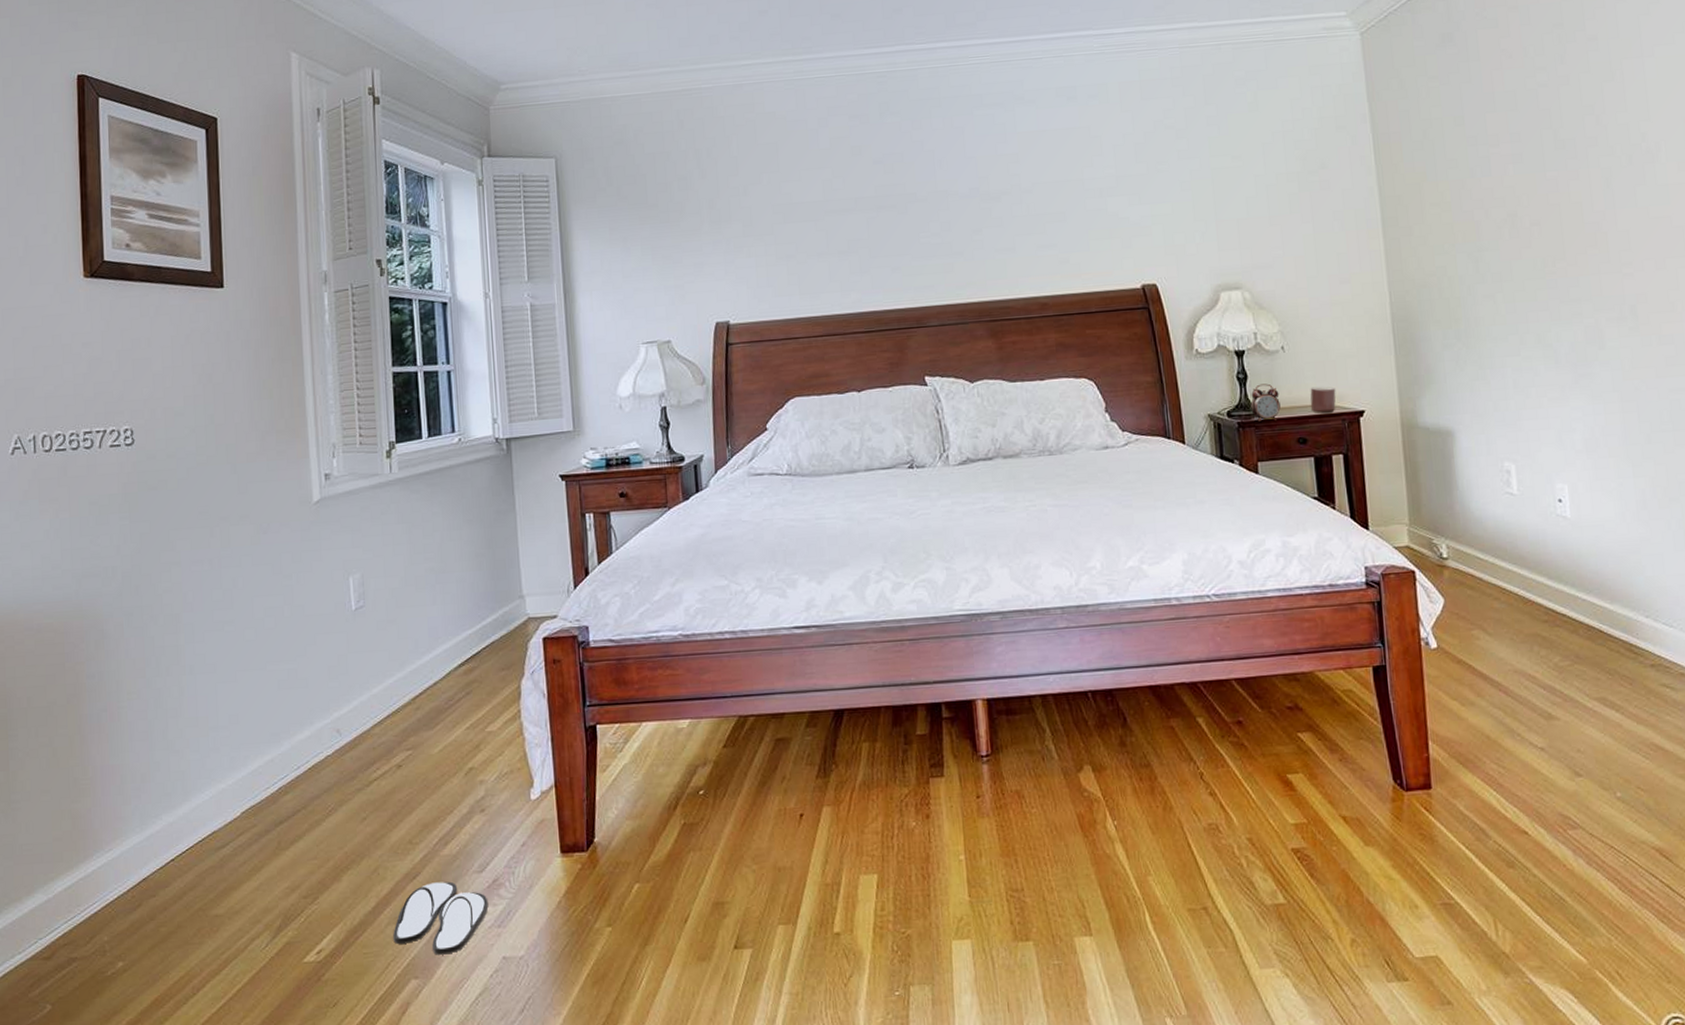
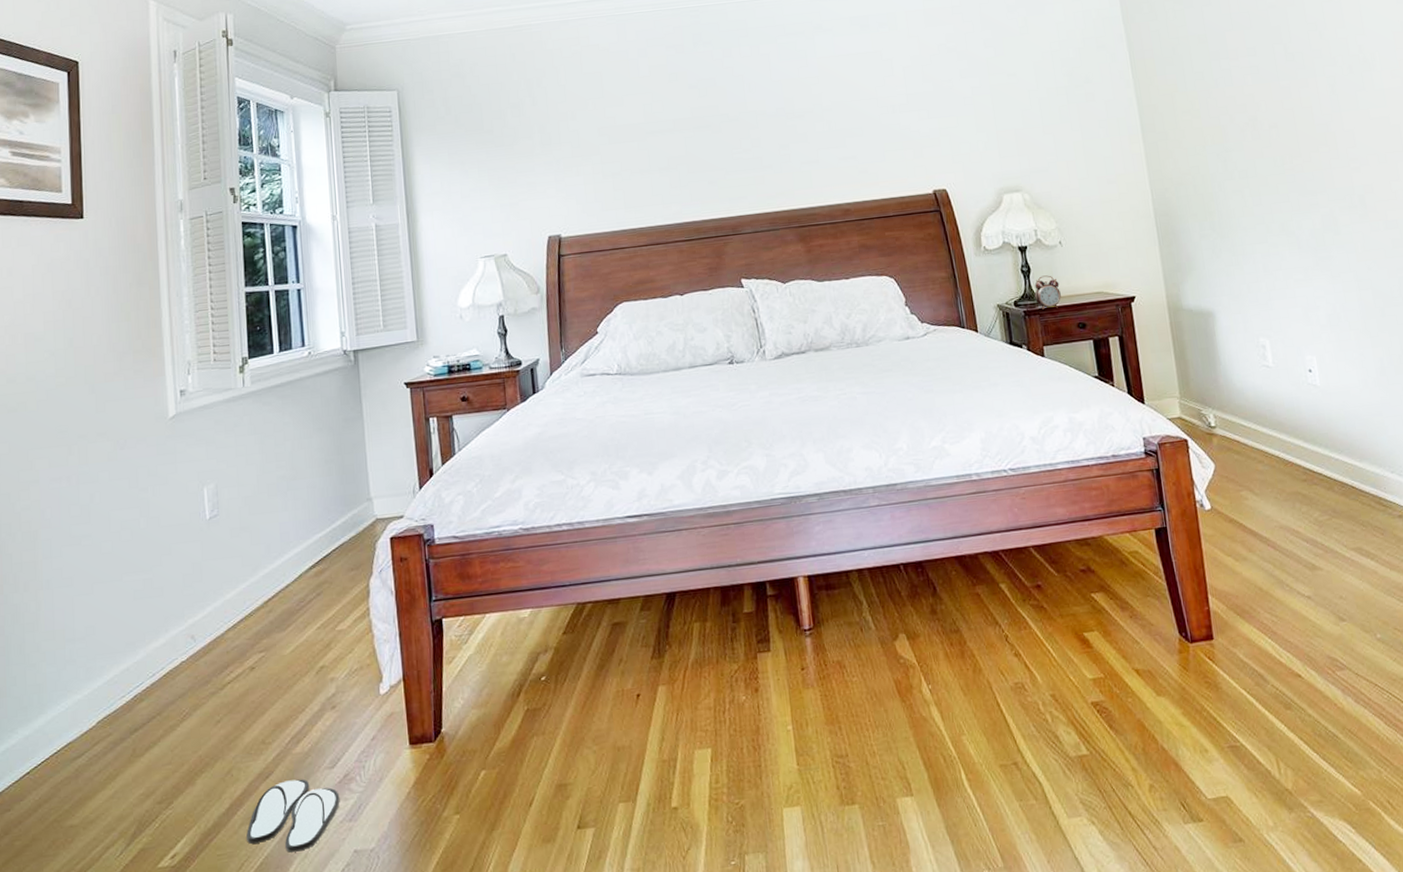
mug: present [1310,386,1336,415] -> none [1086,275,1110,301]

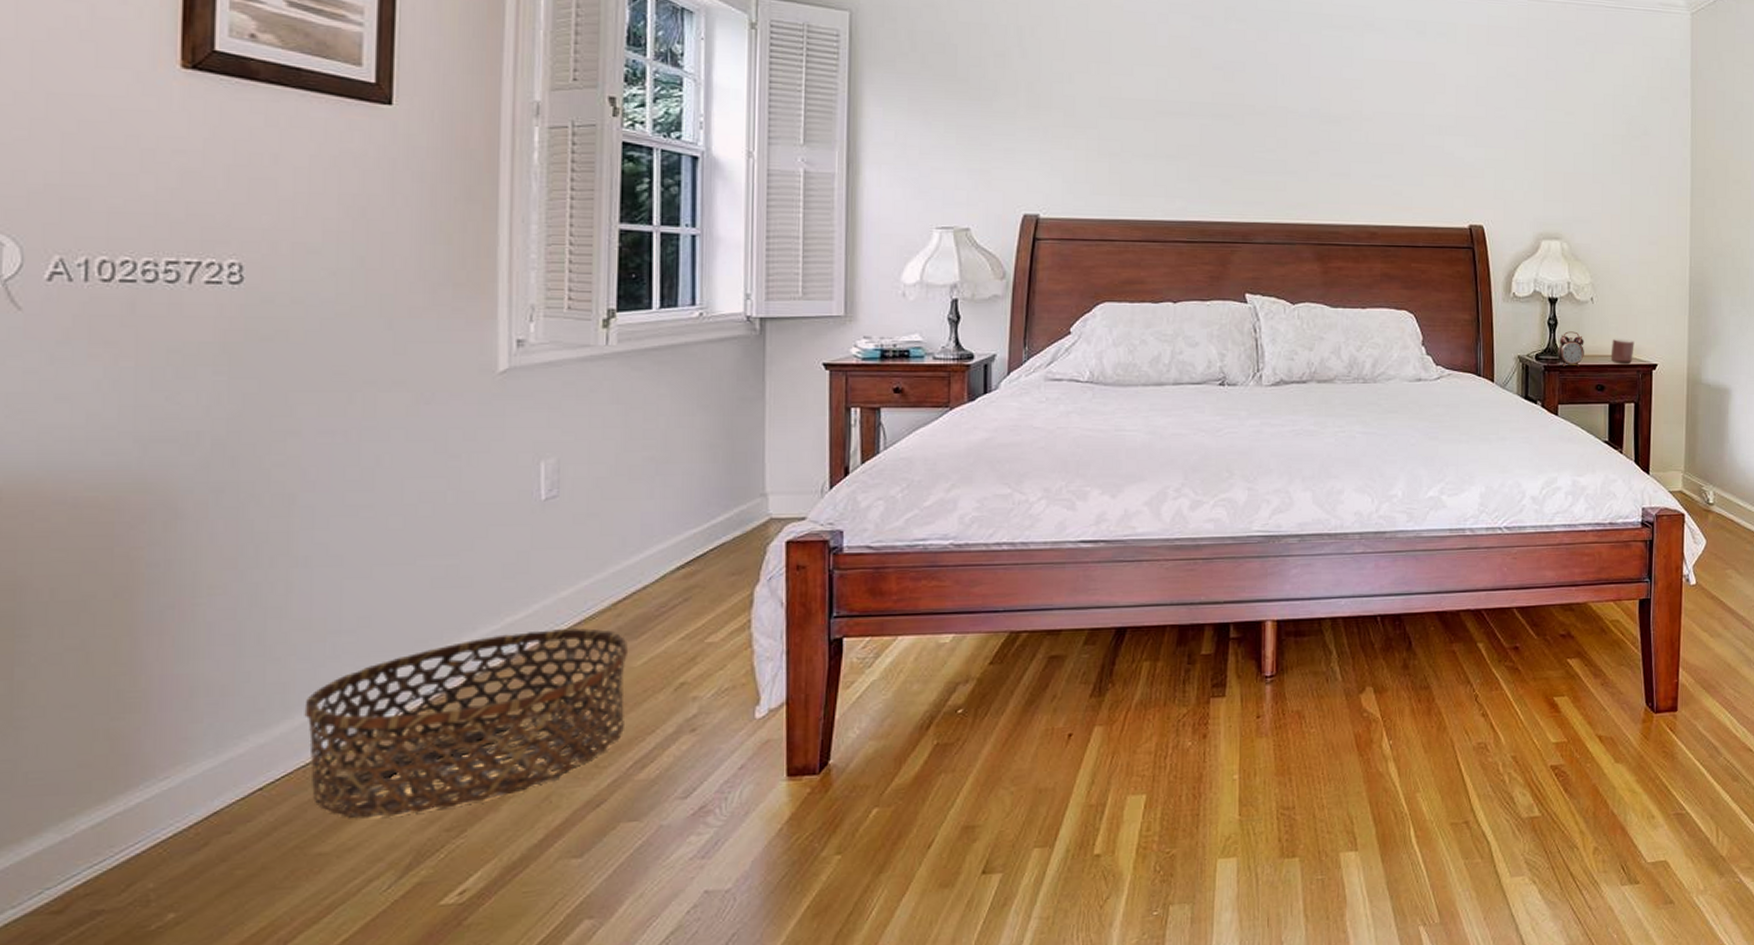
basket: none [54,624,281,795] -> present [304,628,628,818]
slippers: present [246,779,340,853] -> none [564,809,692,891]
mug: none [1086,275,1110,301] -> present [1610,338,1635,364]

